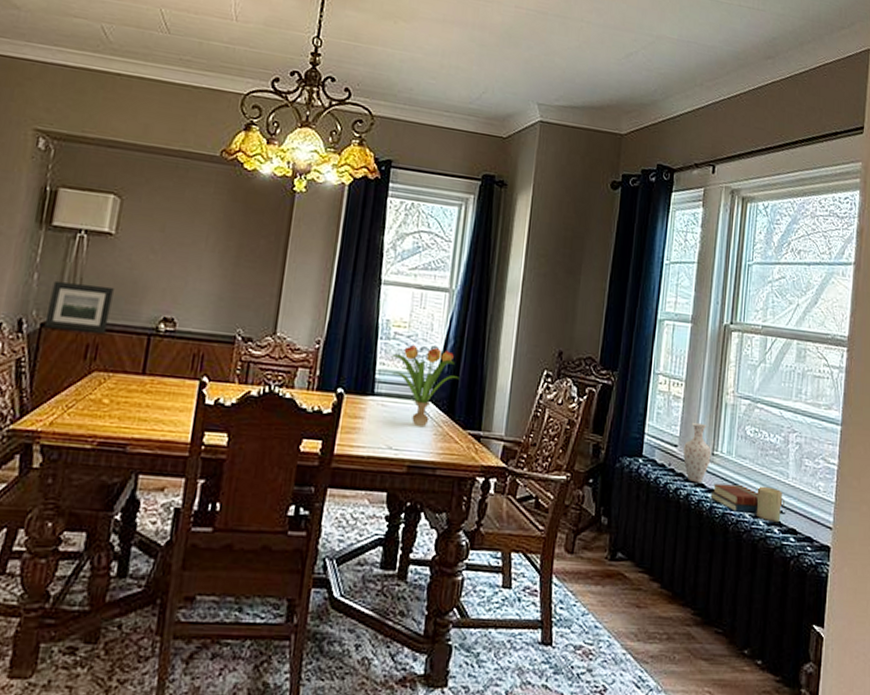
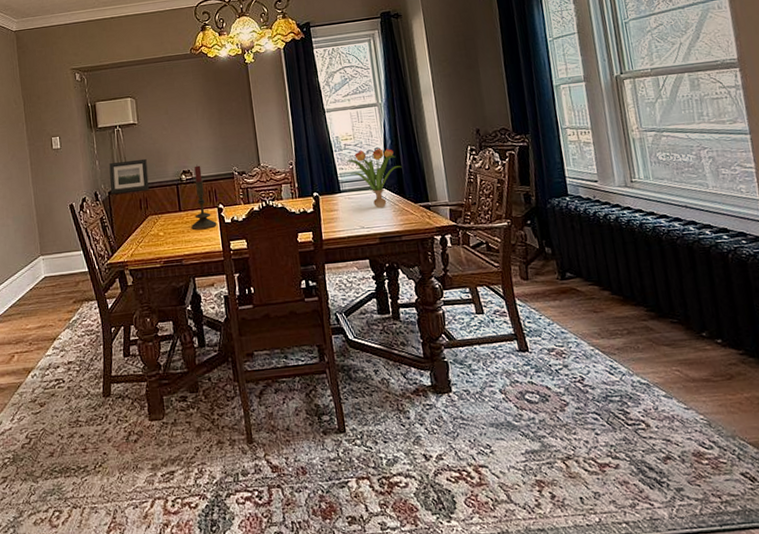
candle: none [153,313,193,409] -> present [191,164,217,231]
vase: present [683,422,712,484] -> none [603,158,631,207]
books: present [710,483,787,516] -> none [637,201,714,224]
candle: present [756,486,782,523] -> none [681,198,710,227]

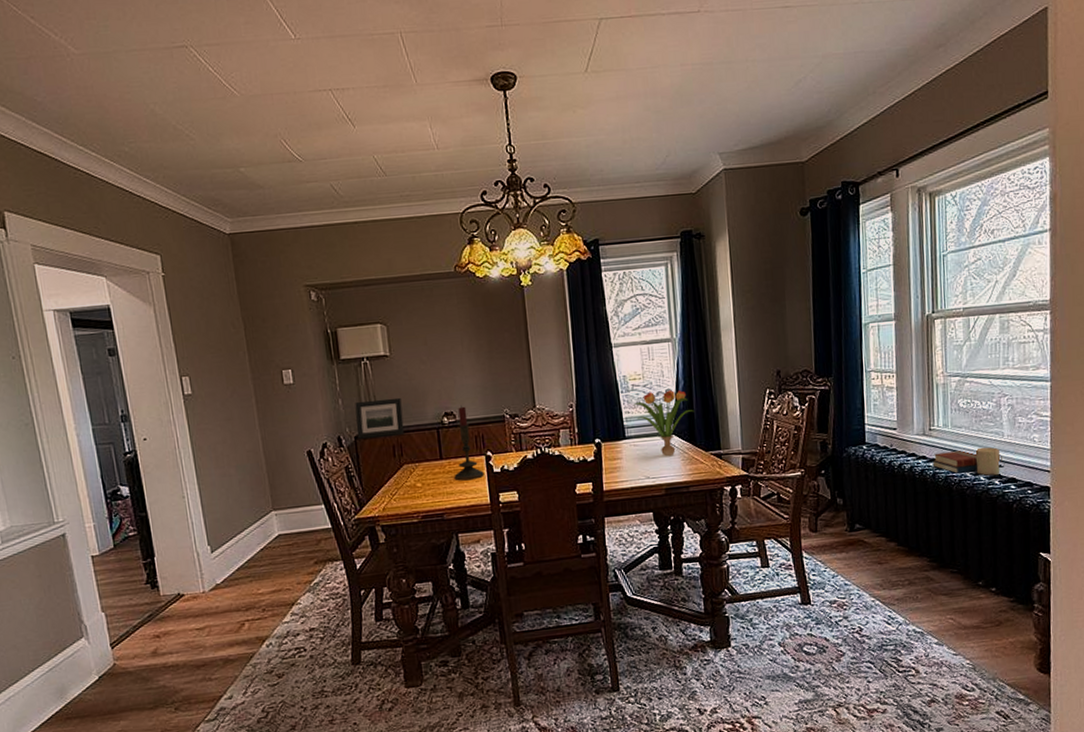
books: none [637,201,714,224] -> present [932,450,1005,474]
candle: none [681,198,710,227] -> present [975,447,1000,476]

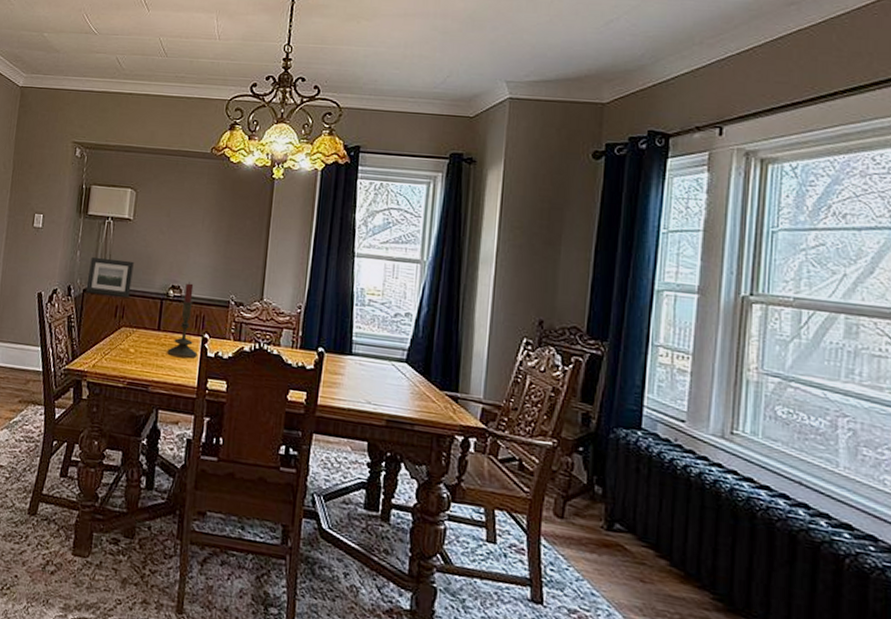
flower arrangement: present [634,389,694,457] -> none [367,311,434,386]
books: present [932,450,1005,474] -> none [730,464,837,508]
candle: present [975,447,1000,476] -> none [793,472,830,515]

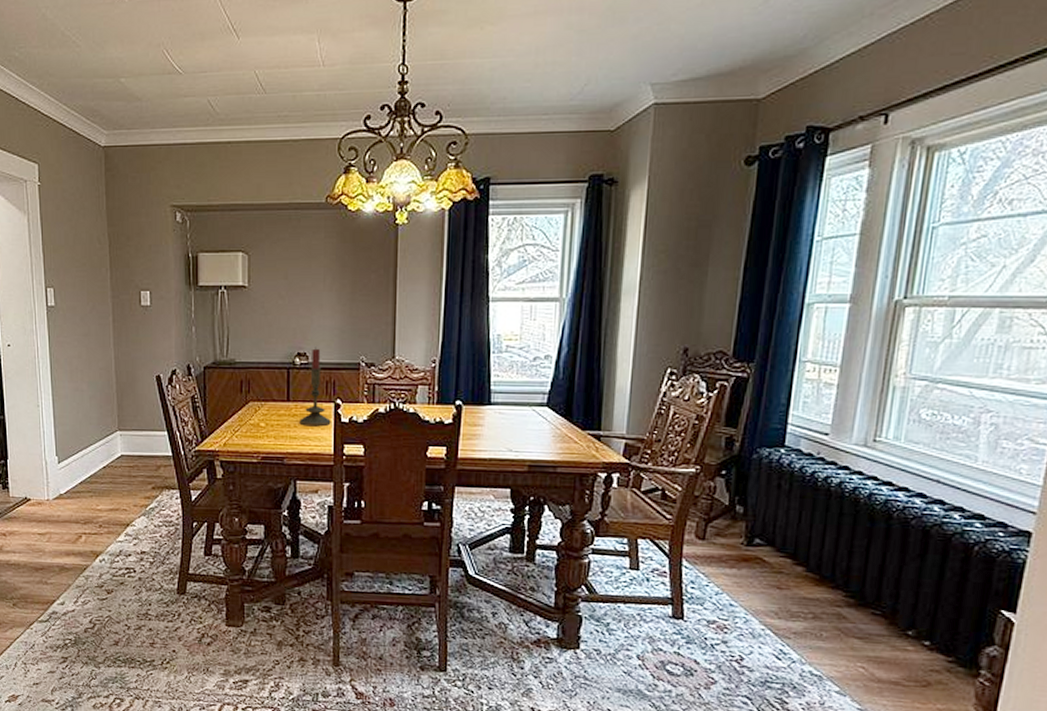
picture frame: present [85,257,134,298] -> none [206,331,254,370]

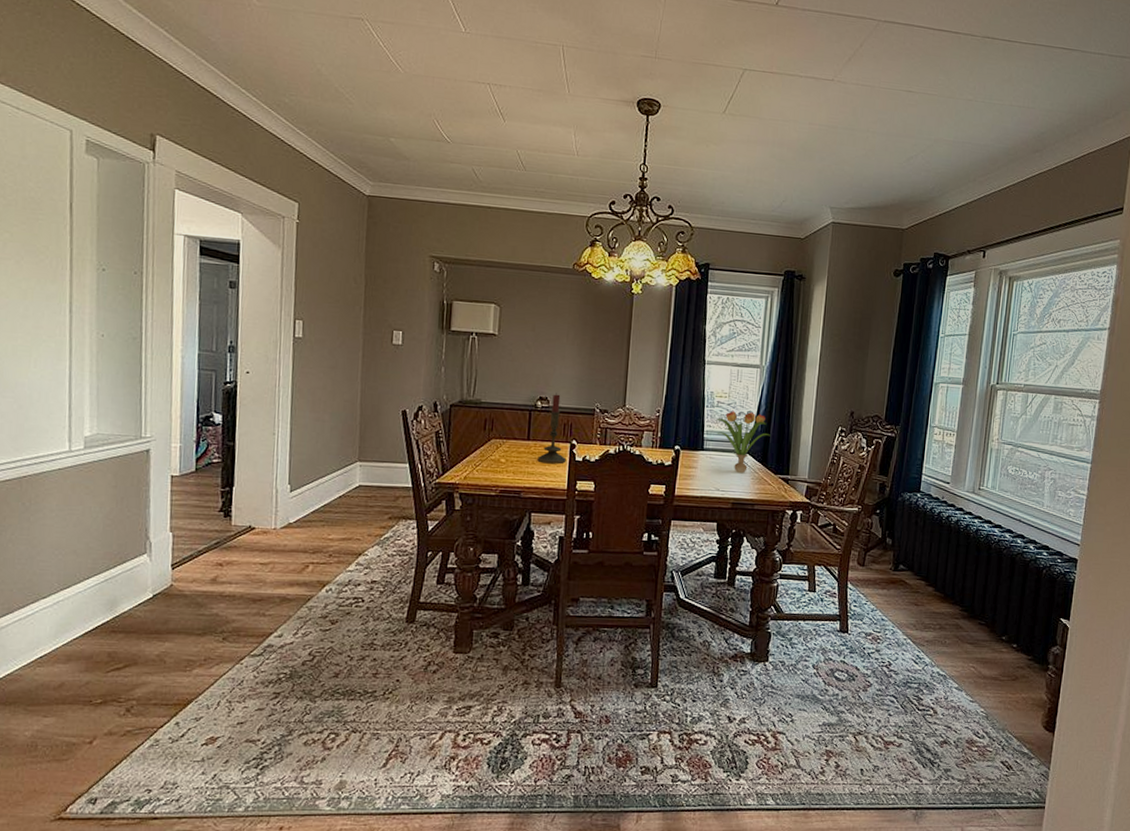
flower arrangement: none [505,356,575,431] -> present [716,411,770,474]

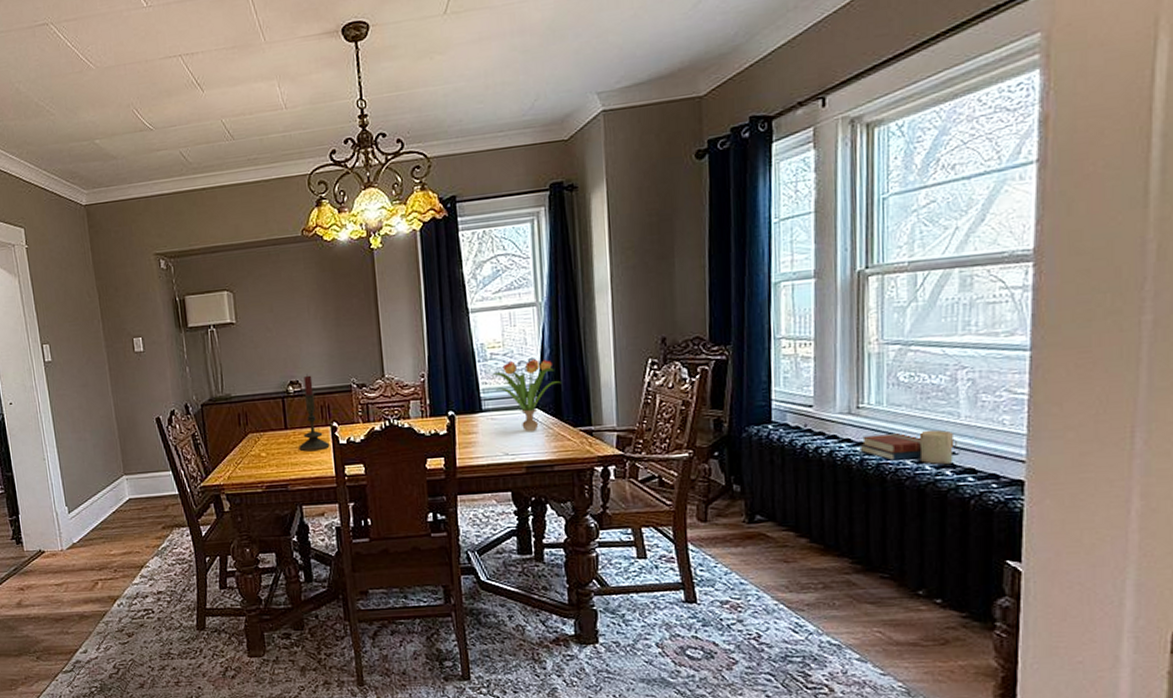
books: none [976,511,1041,536] -> present [859,433,961,461]
candle: none [1015,513,1038,541] -> present [919,429,954,465]

